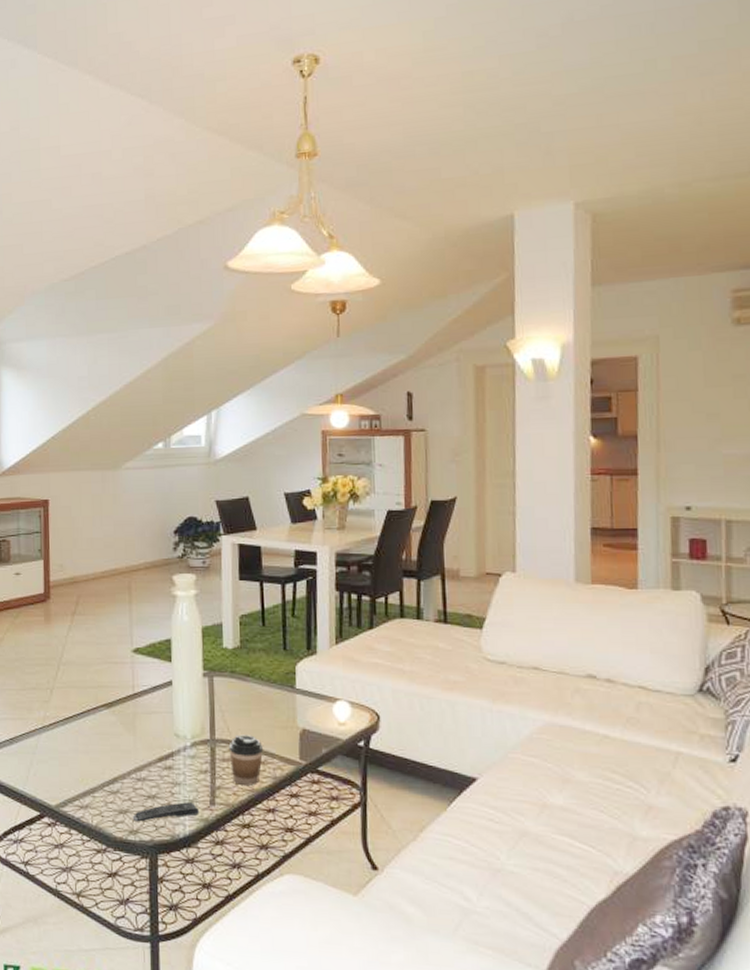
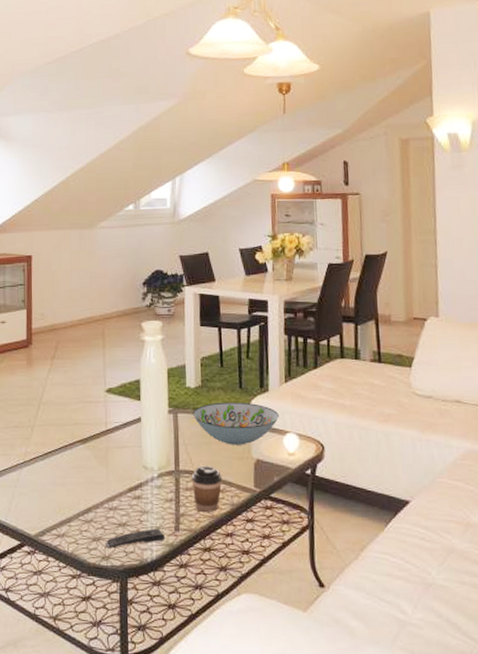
decorative bowl: none [230,665,328,713] -> present [192,402,279,445]

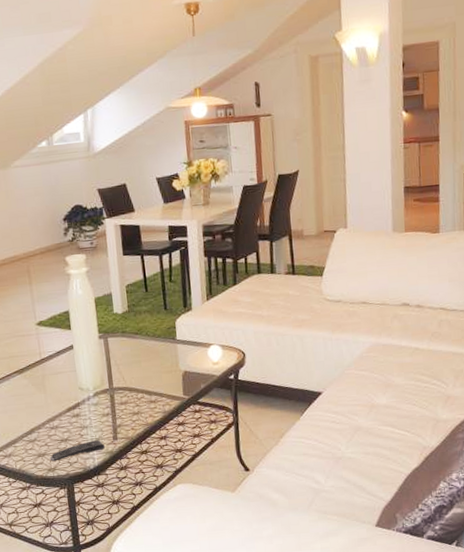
coffee cup: present [191,466,222,512] -> none [125,381,154,421]
decorative bowl: present [192,402,279,445] -> none [122,322,203,361]

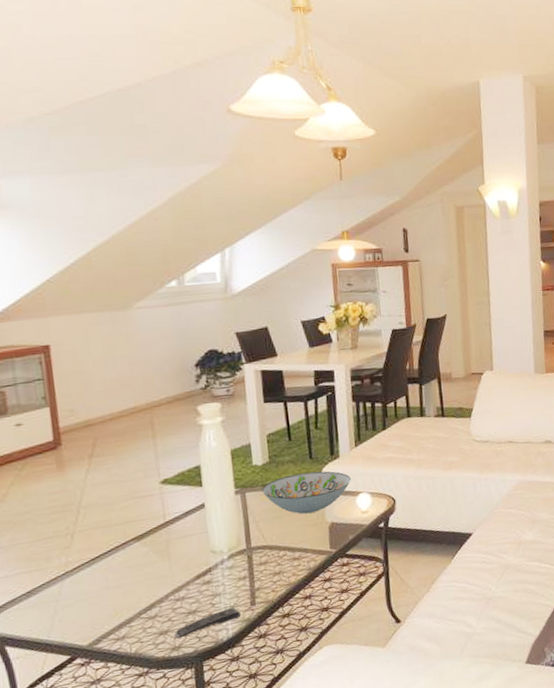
decorative bowl: none [122,322,203,361] -> present [261,471,351,515]

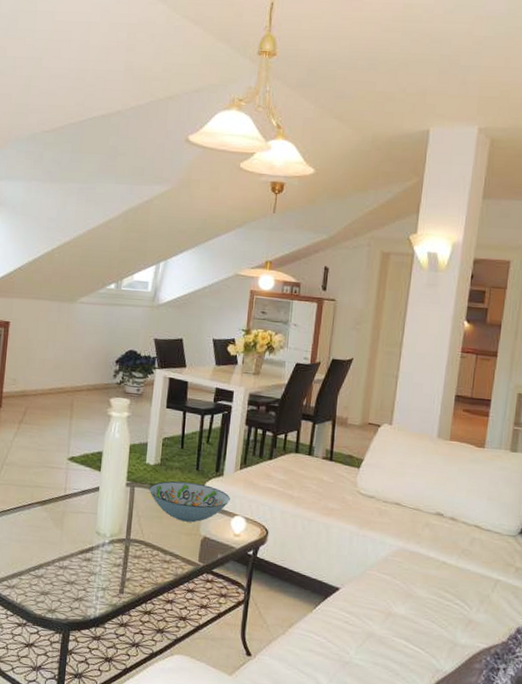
remote control: present [173,608,241,639] -> none [52,589,109,603]

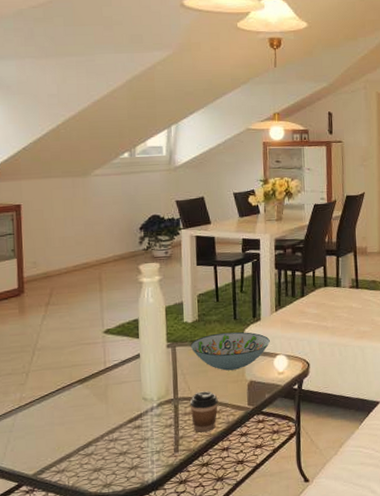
coffee cup: none [140,537,169,580] -> present [189,391,218,432]

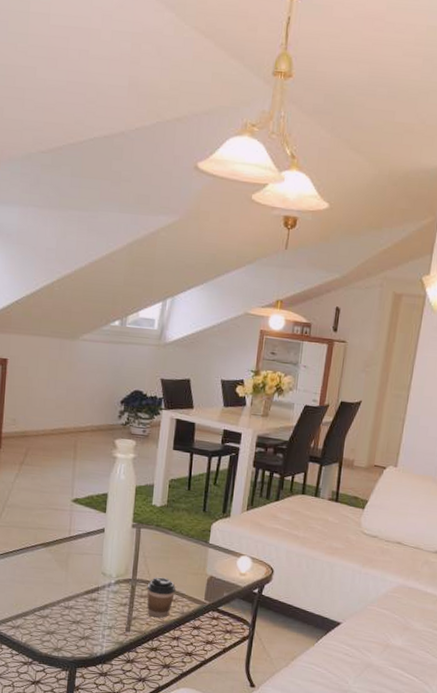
decorative bowl: present [190,331,270,371] -> none [155,522,237,563]

